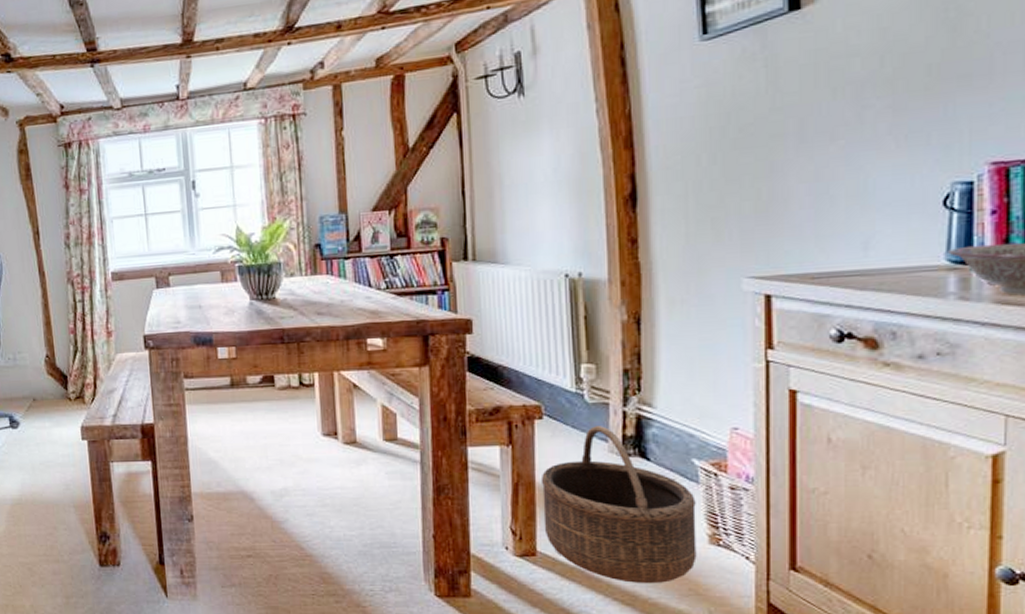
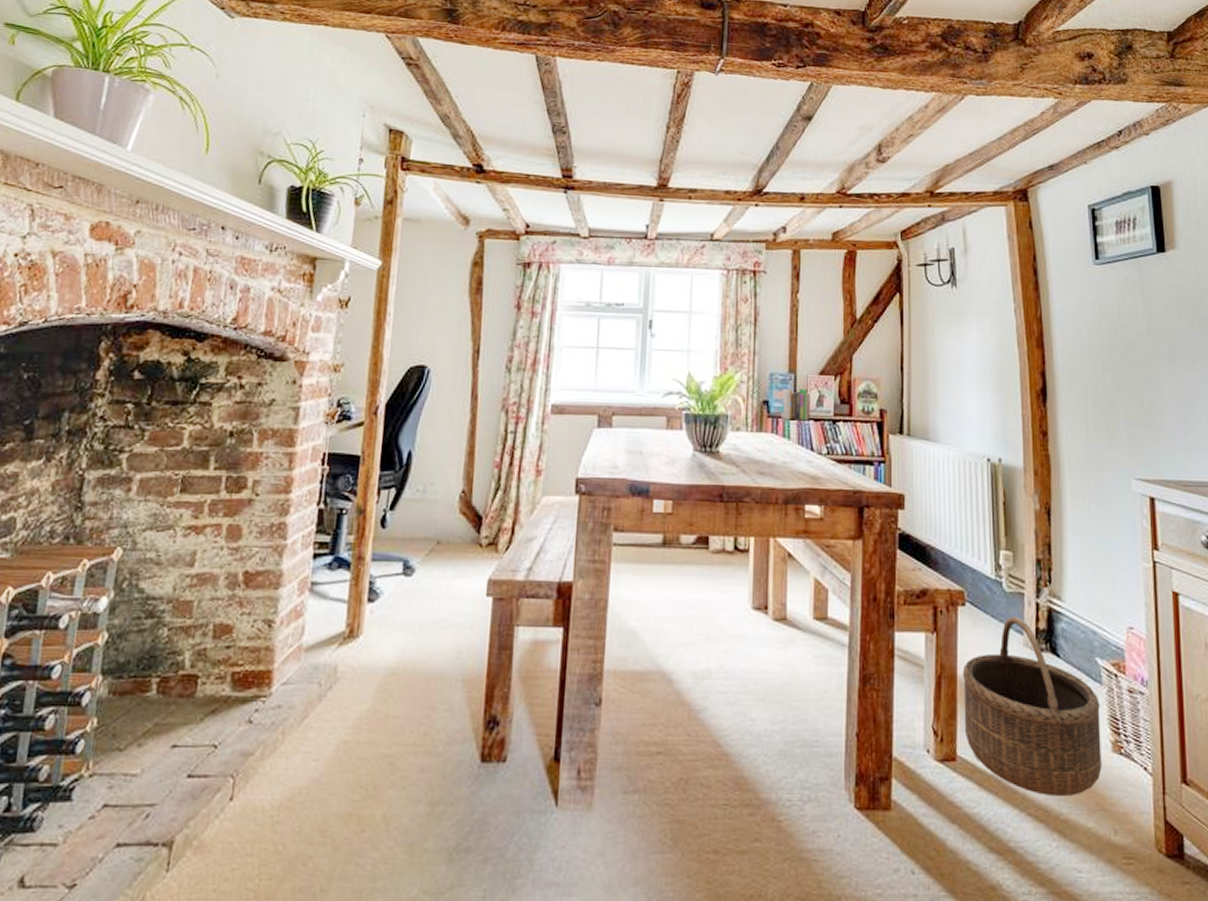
books: none [332,227,366,261] -> present [780,387,811,421]

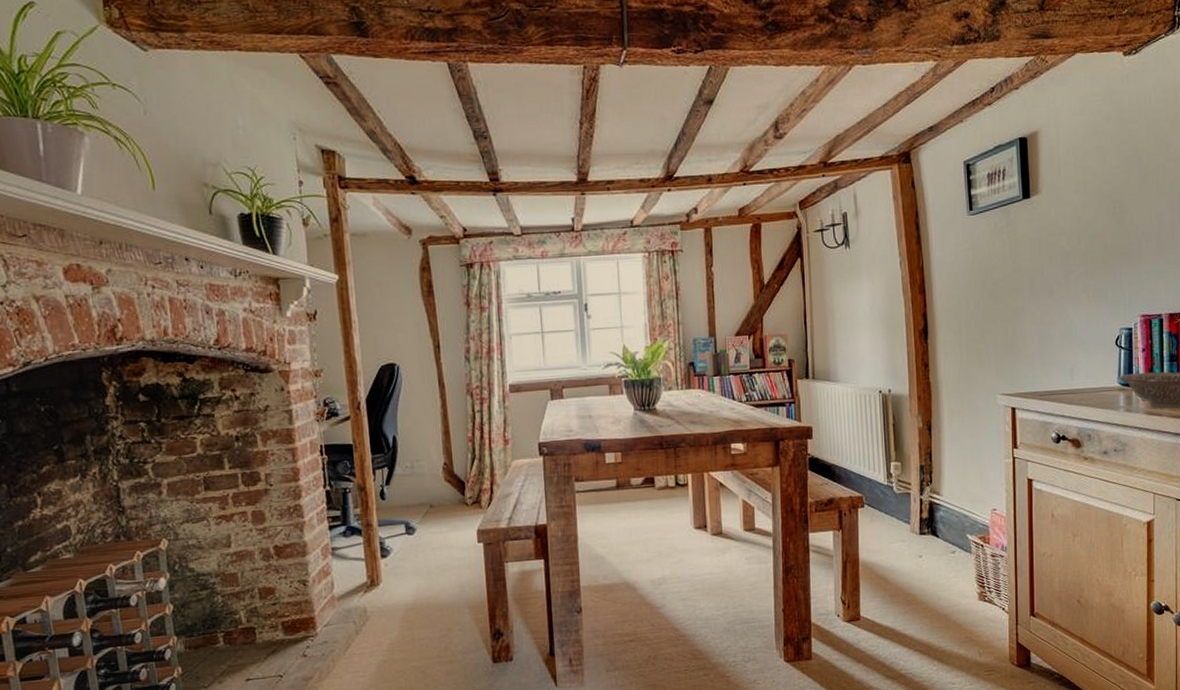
basket: present [962,615,1102,796] -> none [863,510,971,636]

